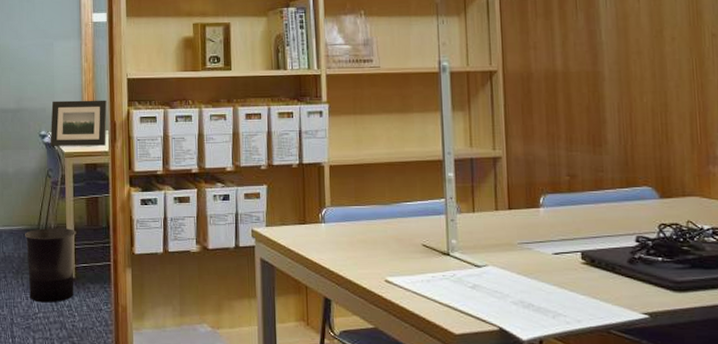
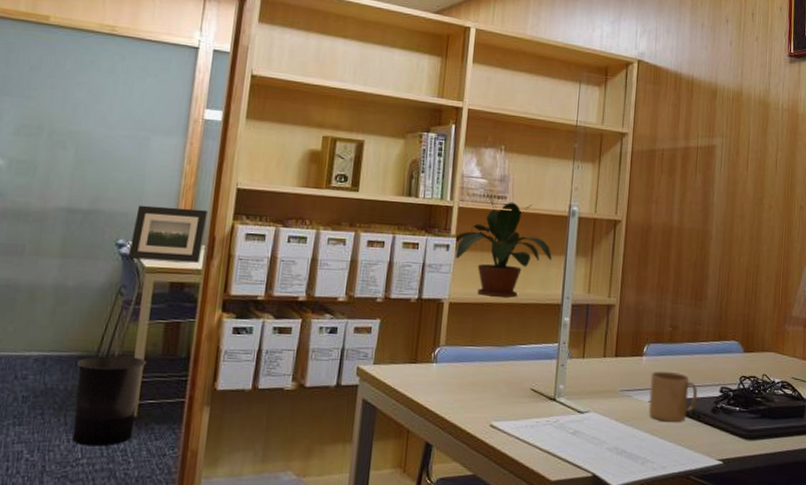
potted plant: none [328,49,427,157] -> present [456,182,552,298]
mug: none [551,222,610,274] -> present [648,371,698,422]

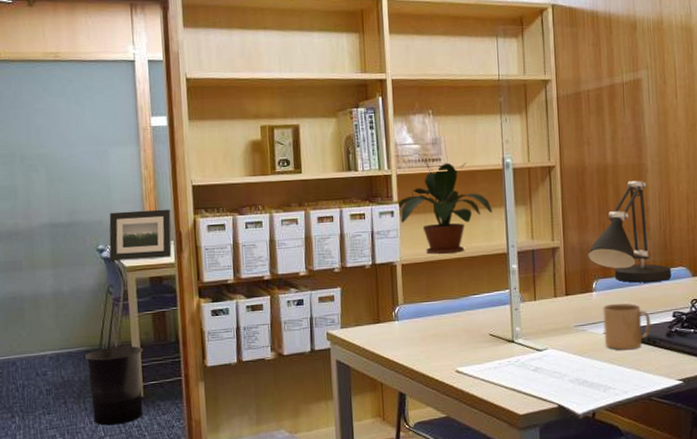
desk lamp: none [642,246,724,353] -> present [588,180,672,283]

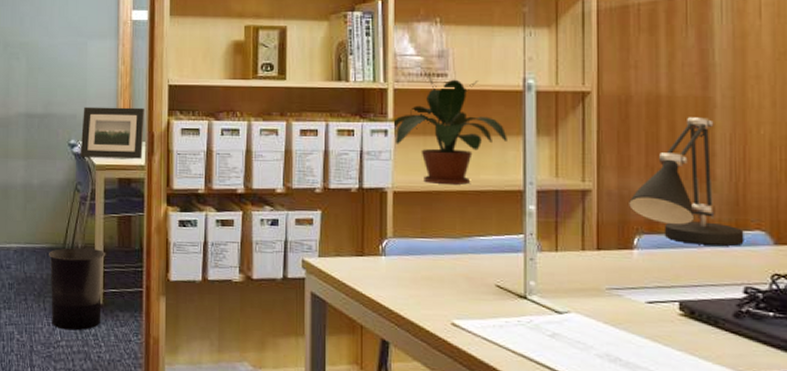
mug: present [603,303,651,350] -> none [646,266,713,327]

